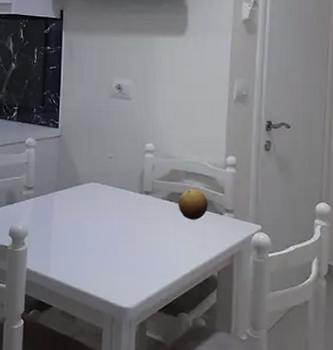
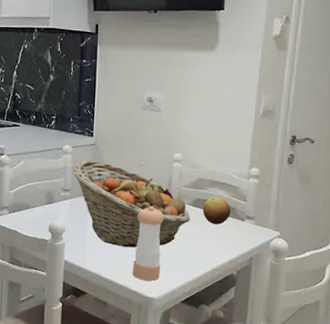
fruit basket: none [36,155,166,250] -> present [73,161,191,248]
pepper shaker: none [104,203,137,288] -> present [133,206,164,281]

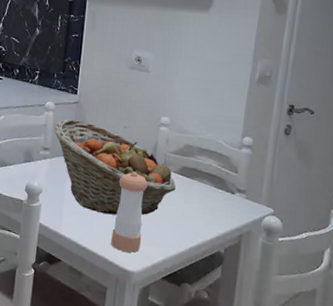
fruit: present [202,196,231,225] -> none [189,165,220,196]

